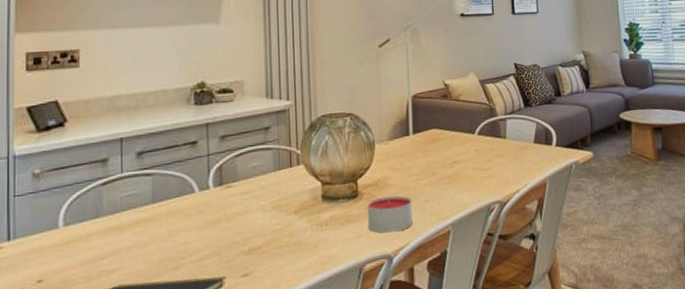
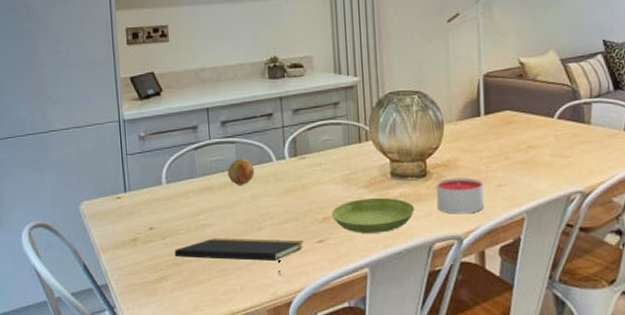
fruit: none [141,190,174,222] -> present [227,158,255,185]
saucer: none [259,222,346,262] -> present [332,197,415,233]

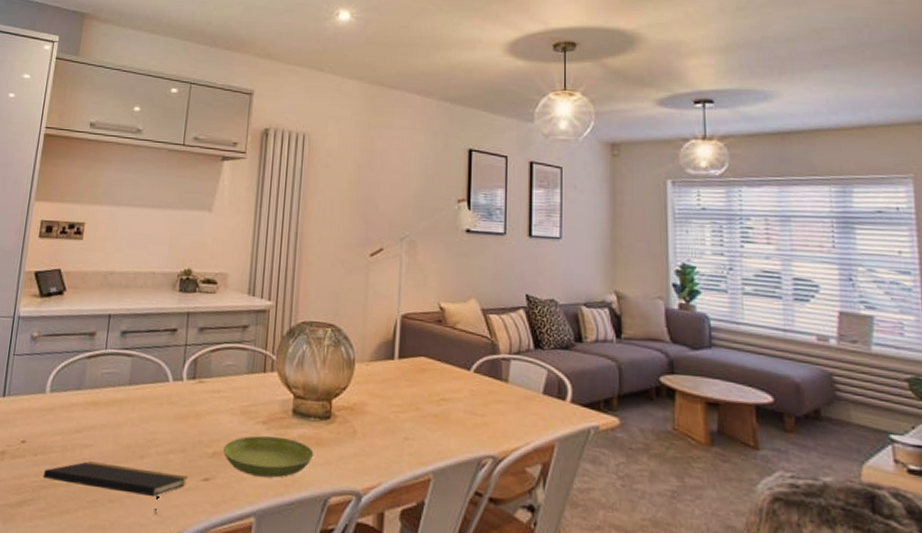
fruit: present [227,158,255,185] -> none [118,373,148,404]
candle: present [436,177,485,214] -> none [337,423,390,467]

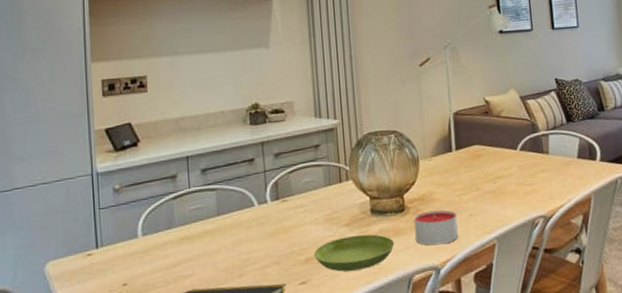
candle: none [337,423,390,467] -> present [413,209,459,246]

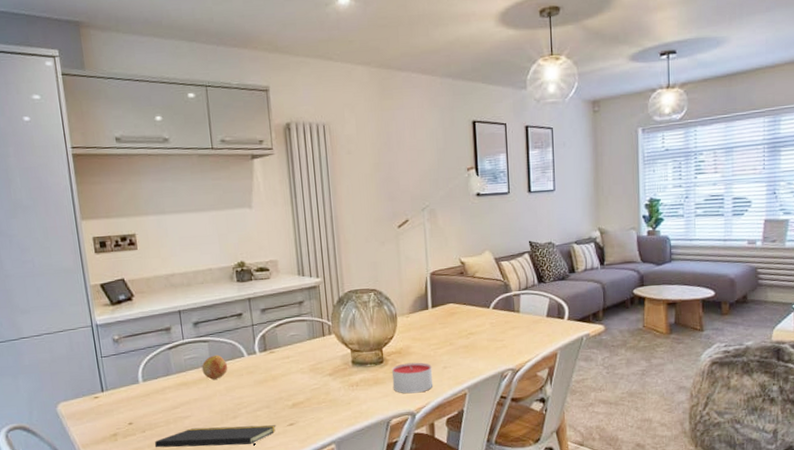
fruit: none [207,204,236,233] -> present [201,354,228,380]
saucer: present [314,234,395,272] -> none [300,383,374,415]

